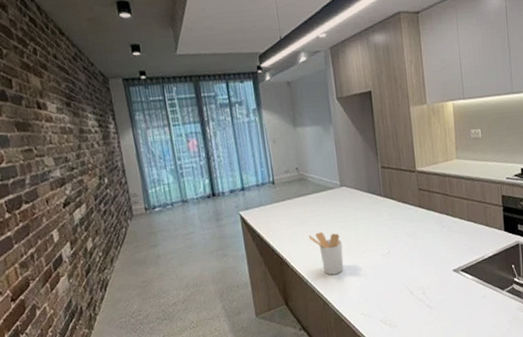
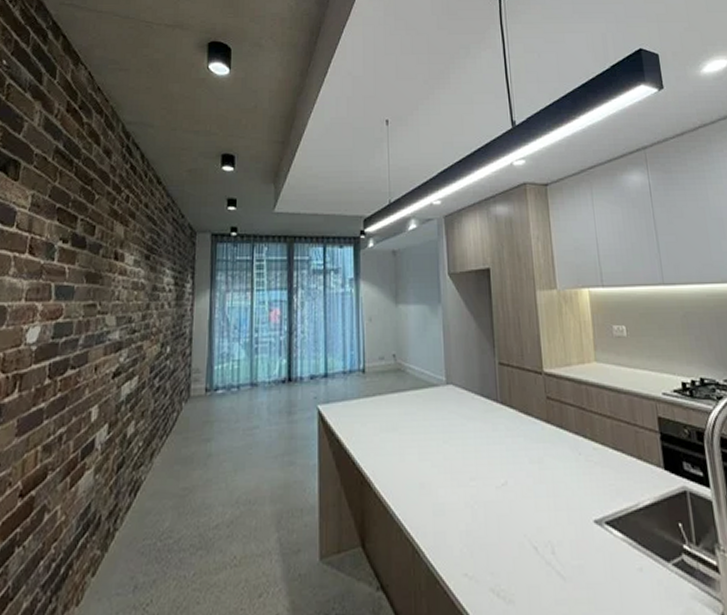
utensil holder: present [308,231,344,275] -> none [400,443,444,508]

